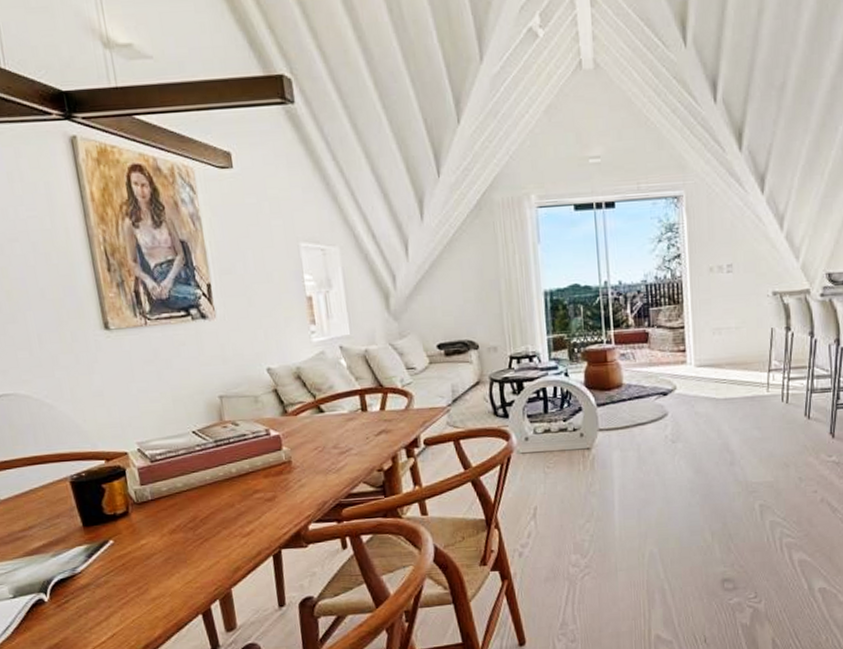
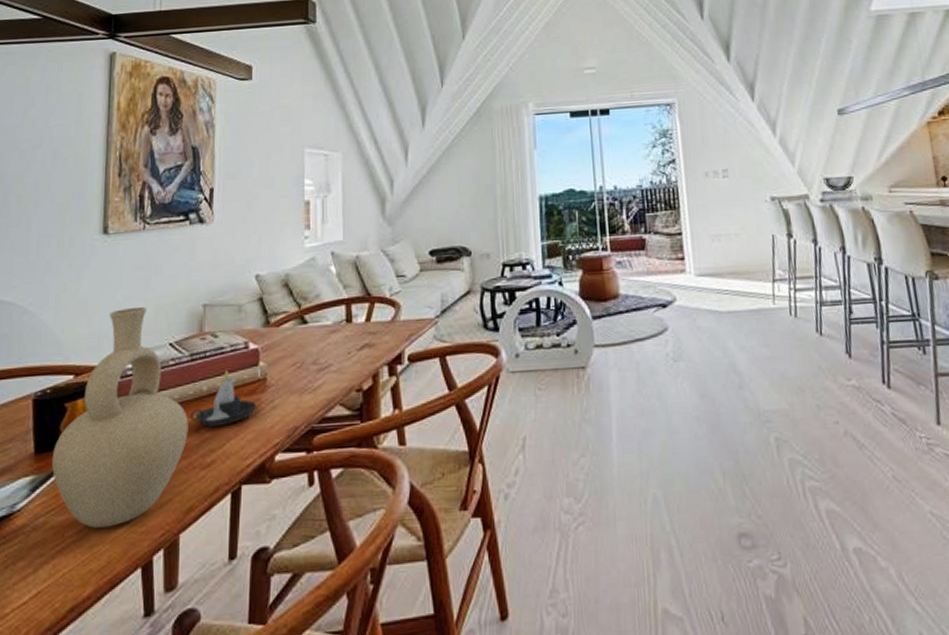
vase: none [100,398,225,585] -> present [51,306,189,528]
candle: none [223,454,286,503] -> present [190,370,257,427]

